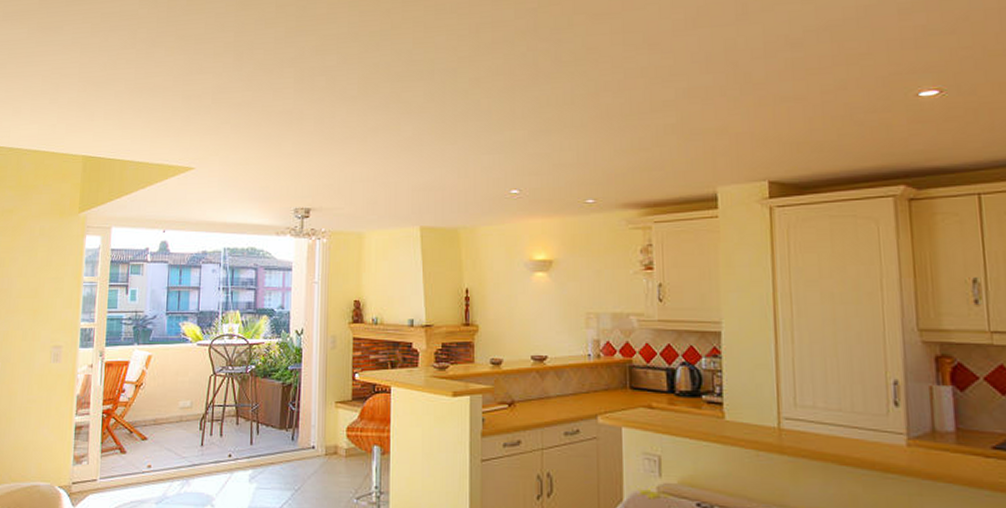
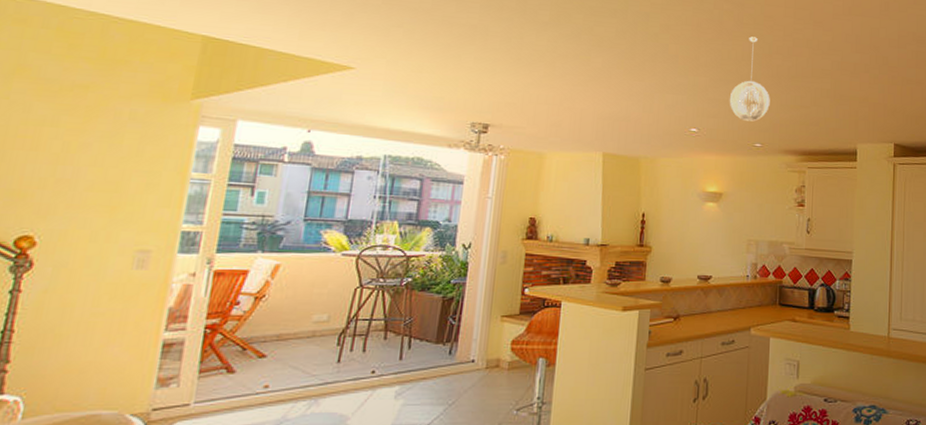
pendant light: none [552,75,601,175] -> present [729,36,770,122]

